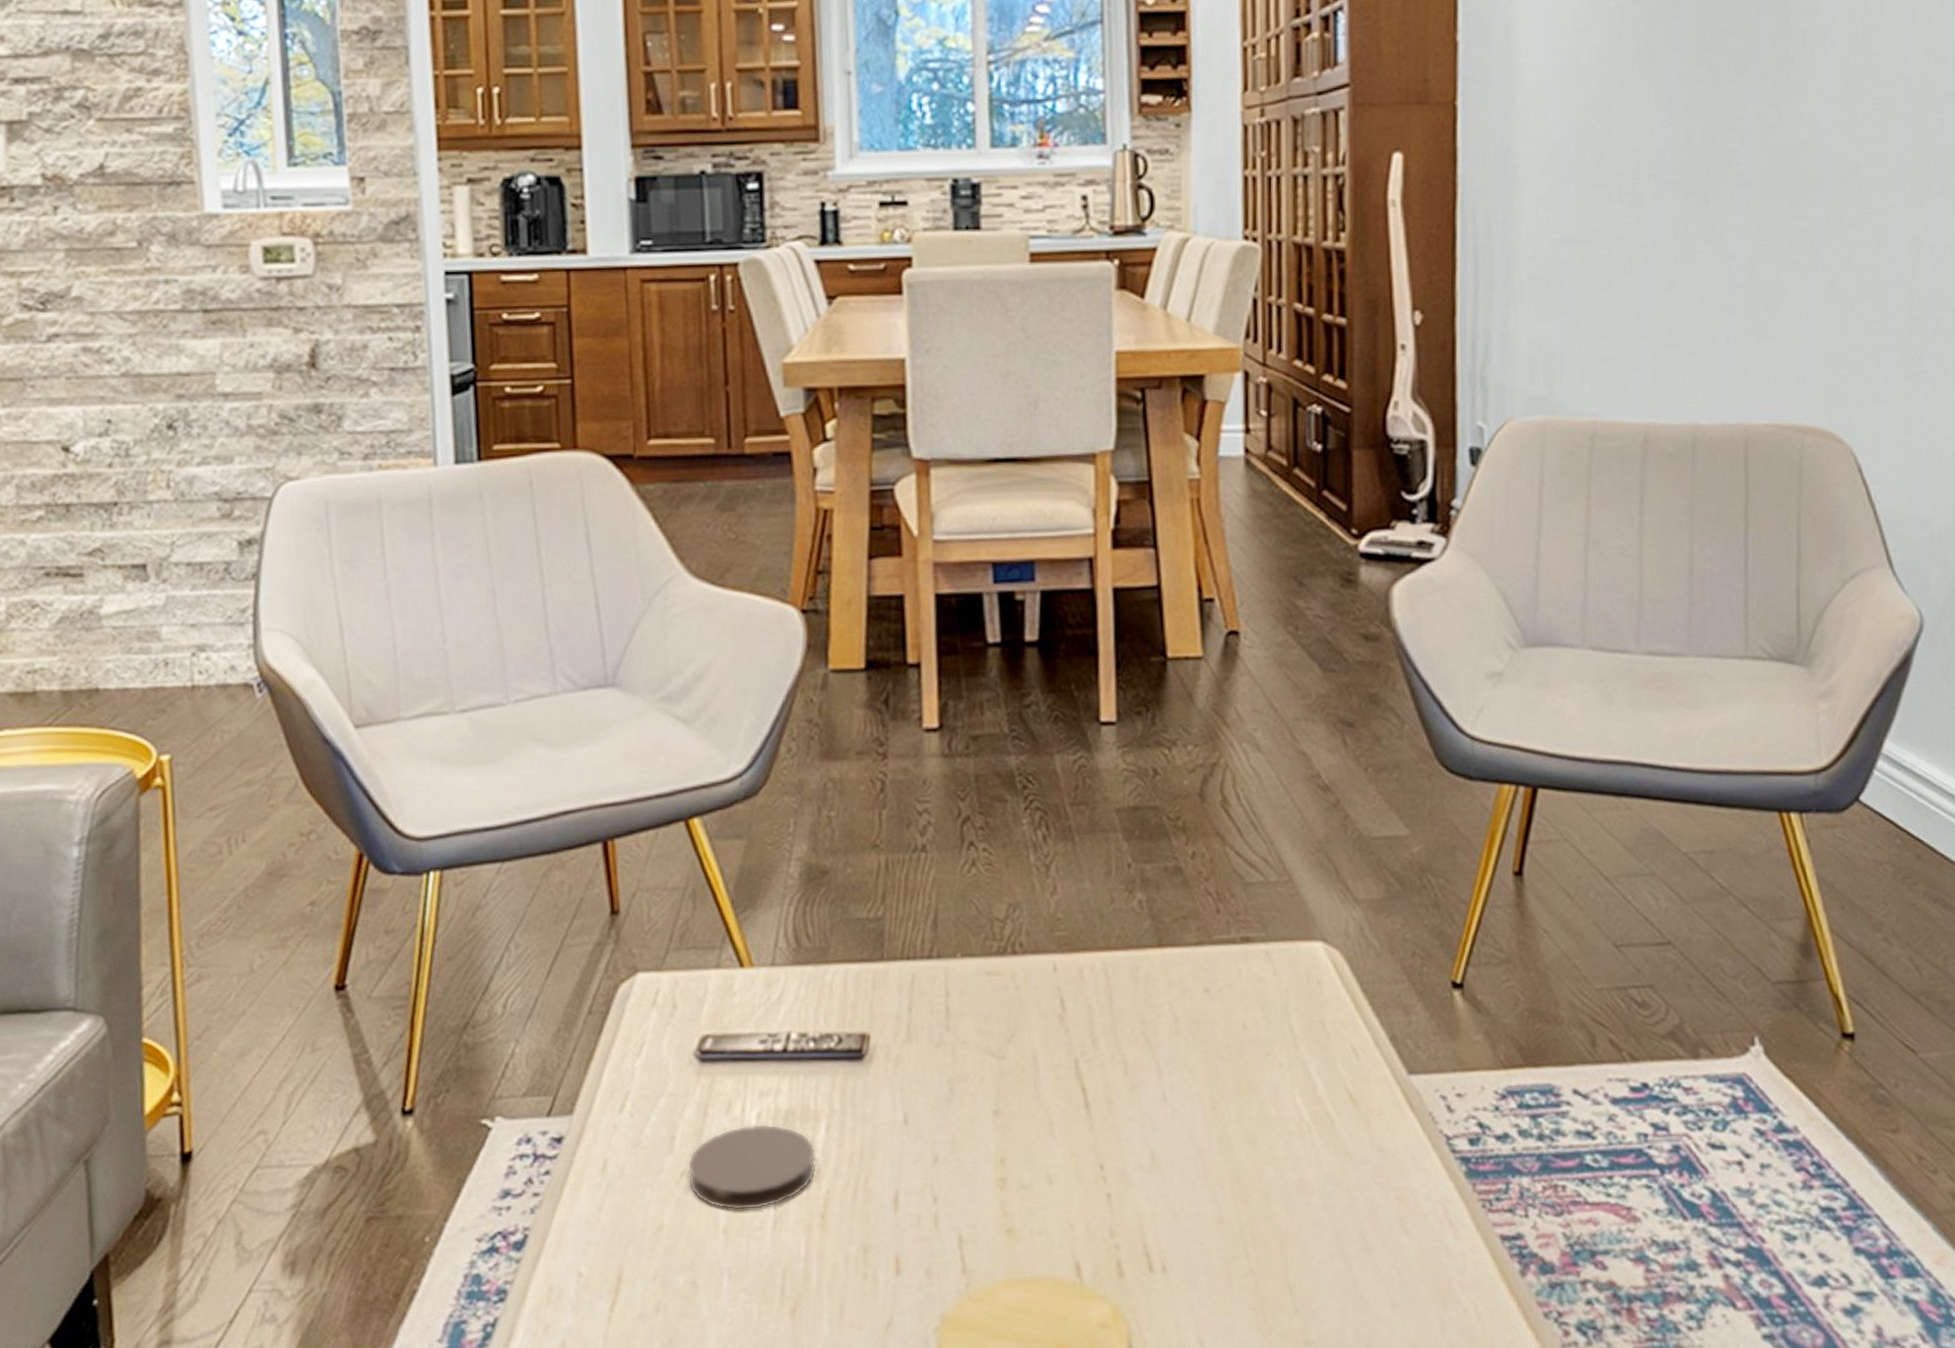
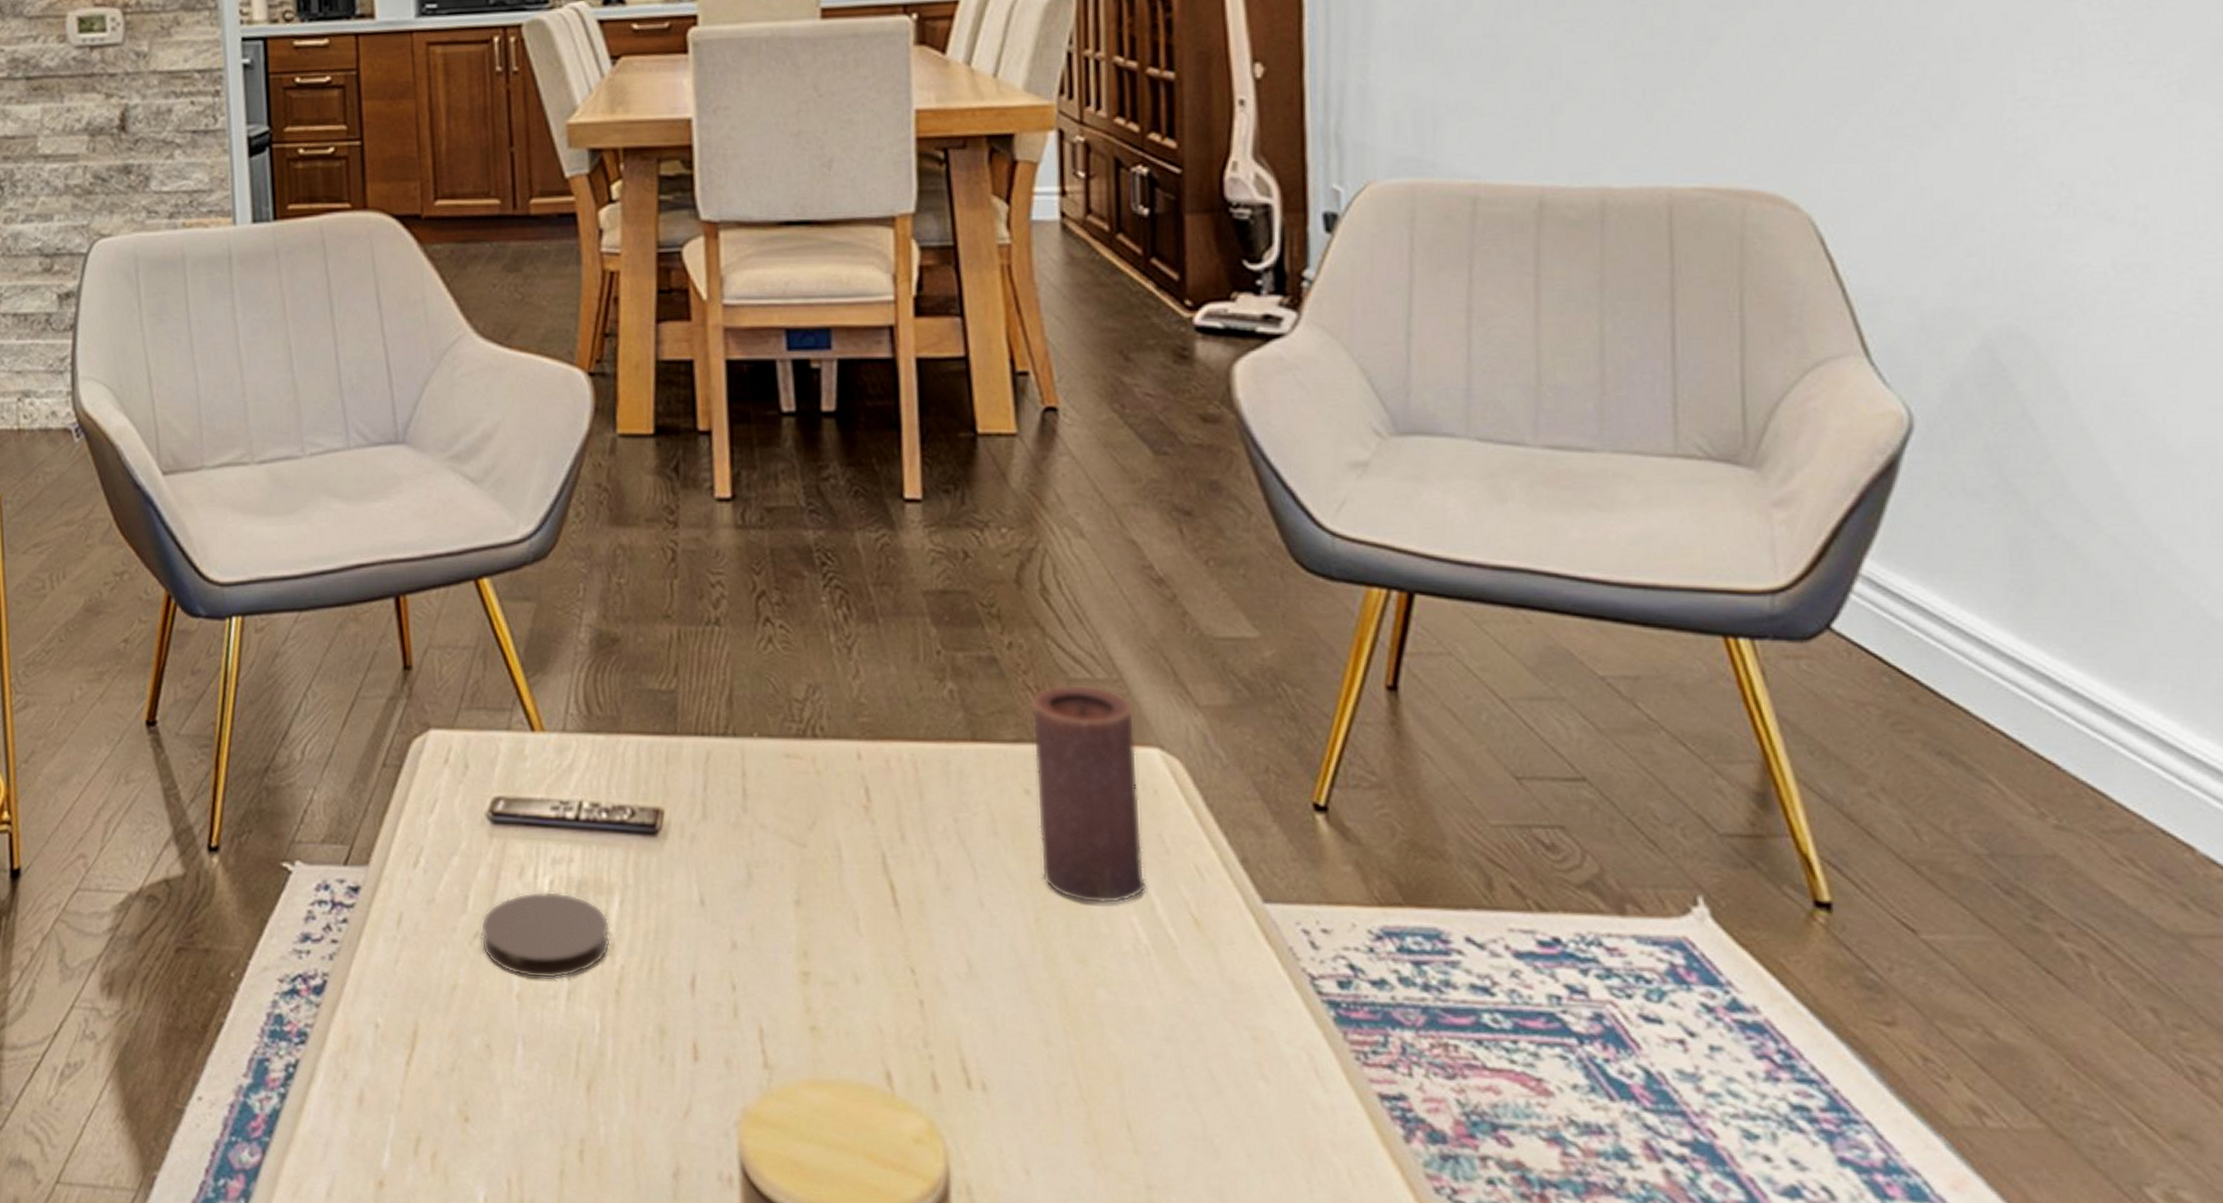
candle: none [1210,887,1310,1089] -> present [1030,684,1147,904]

